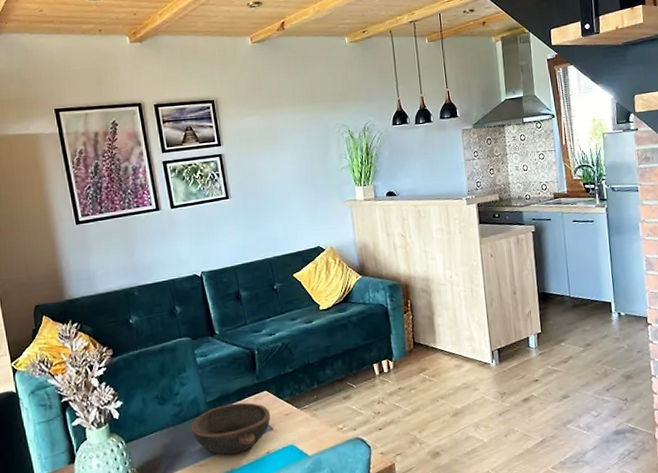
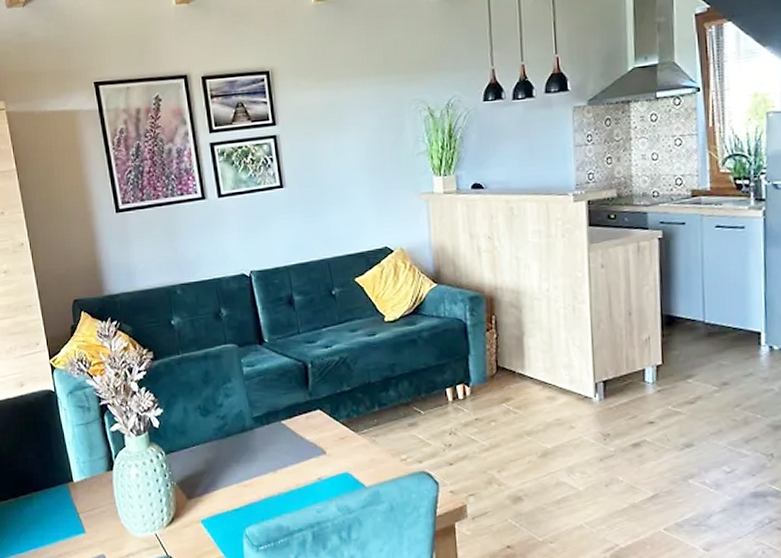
bowl: present [191,402,271,455] -> none [236,420,324,477]

